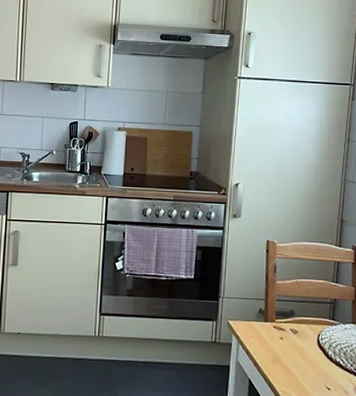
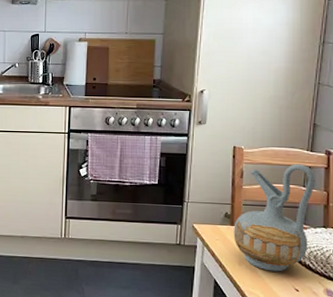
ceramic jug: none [267,259,344,370] -> present [233,164,316,272]

